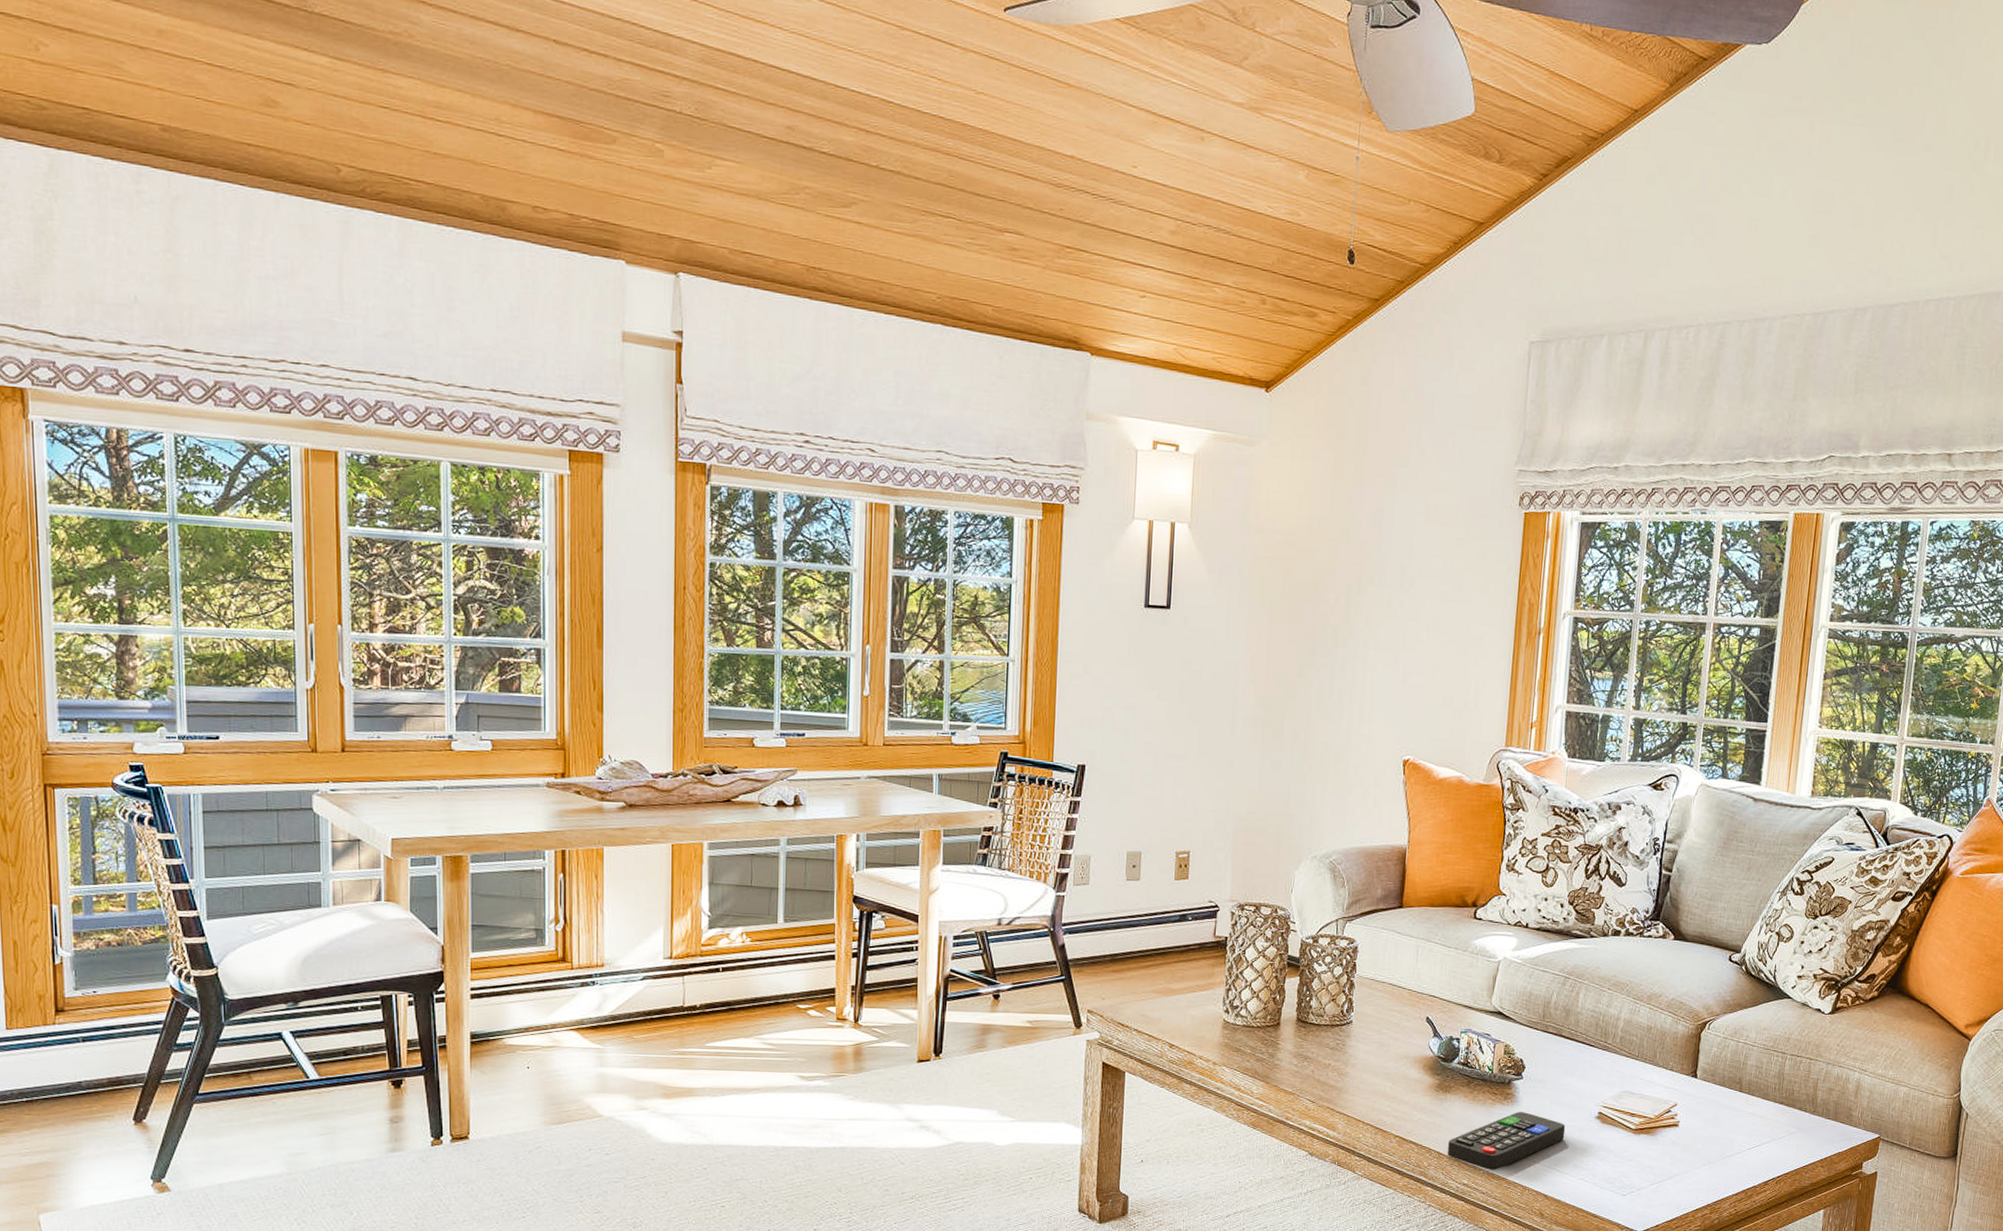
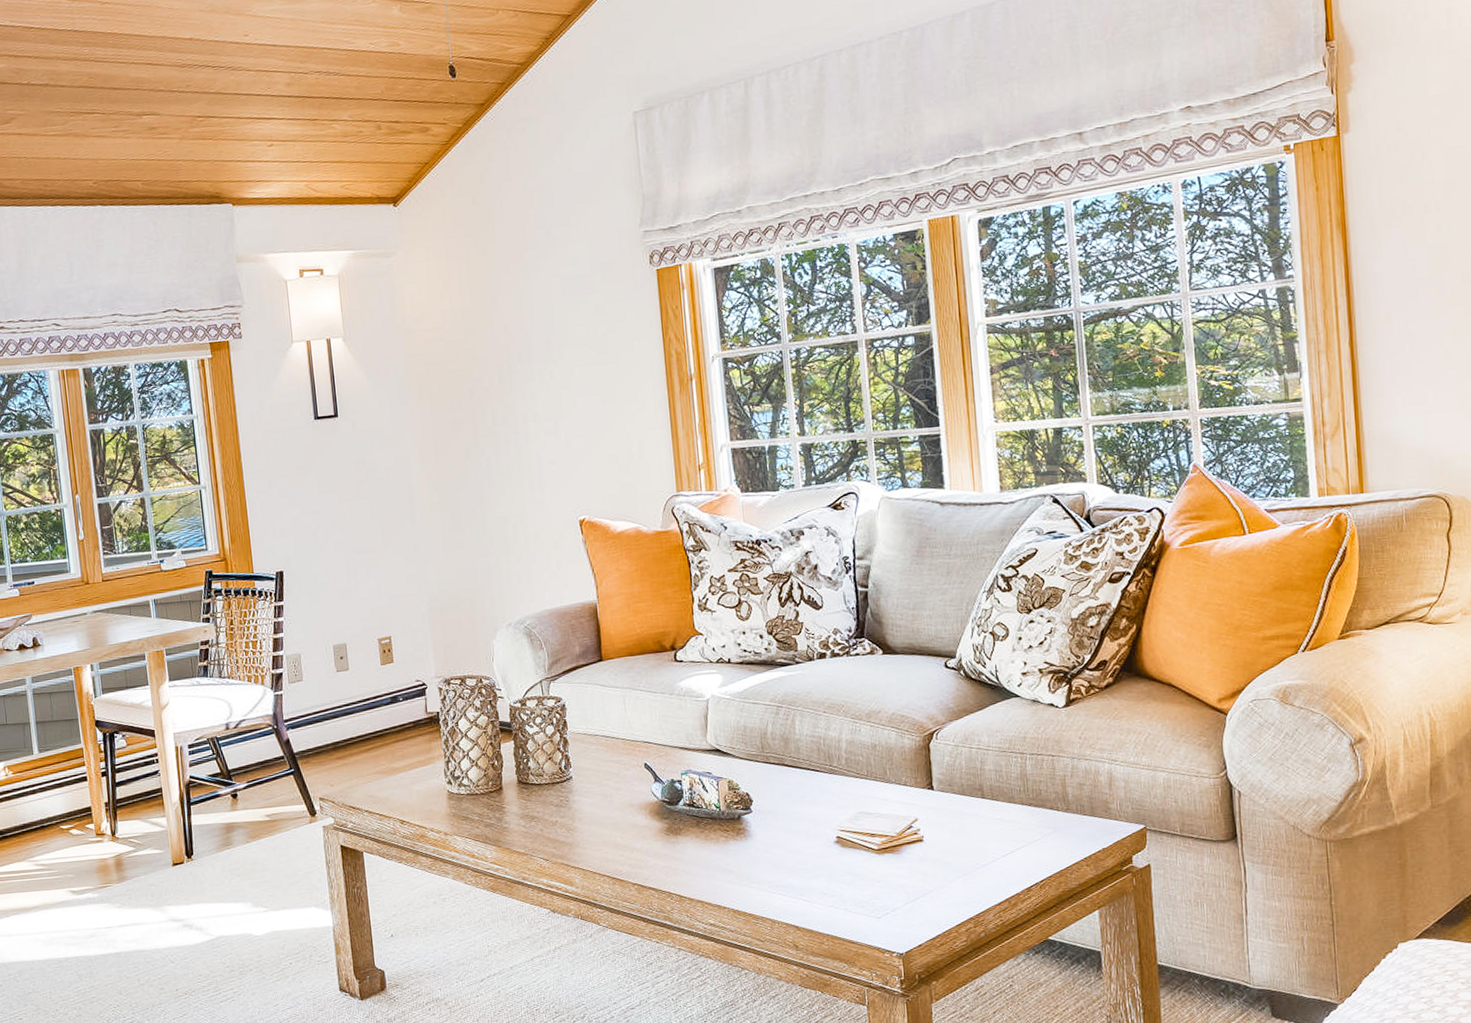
remote control: present [1448,1112,1566,1170] -> none [688,845,806,907]

